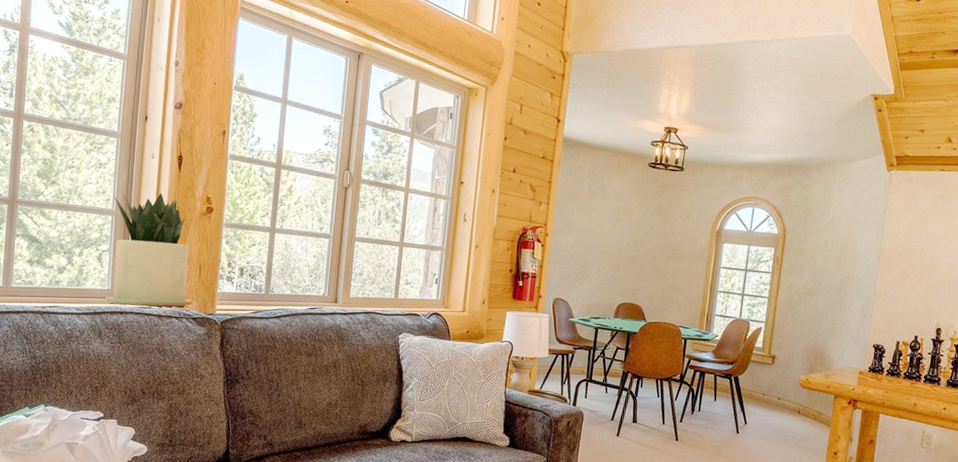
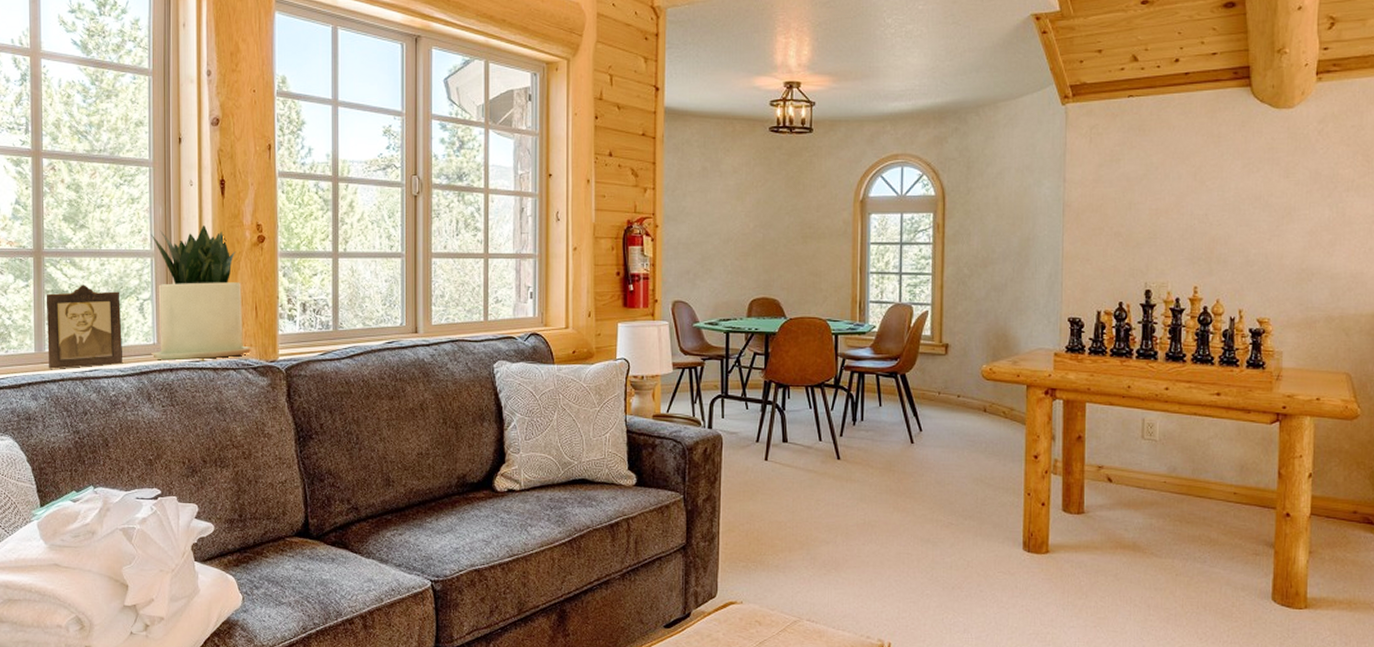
photo frame: none [13,232,82,304] -> present [46,285,122,369]

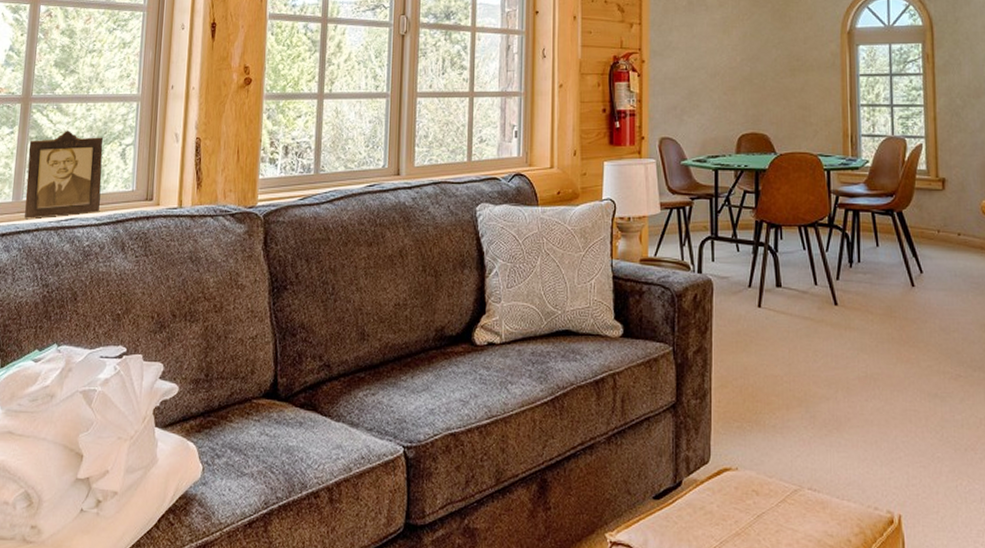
planter: present [150,225,252,361] -> none [129,69,231,208]

